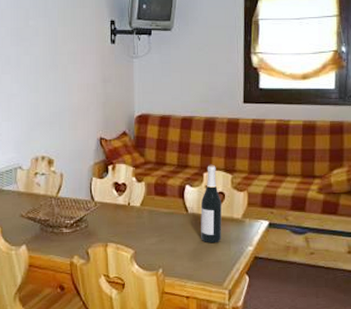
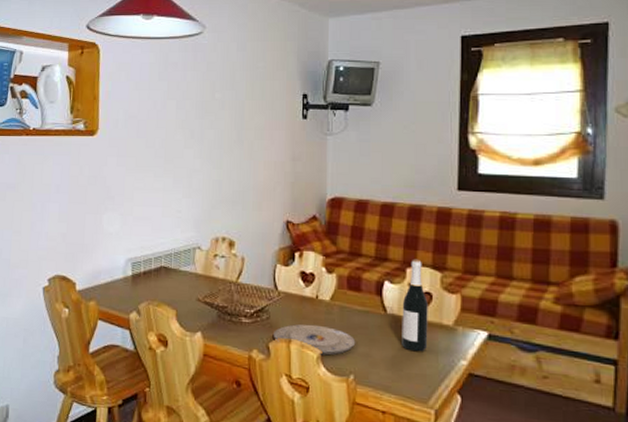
plate: none [92,228,163,255] -> present [274,324,356,356]

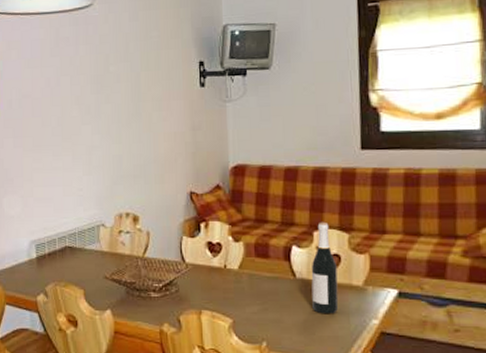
plate: present [274,324,356,356] -> none [184,294,267,324]

